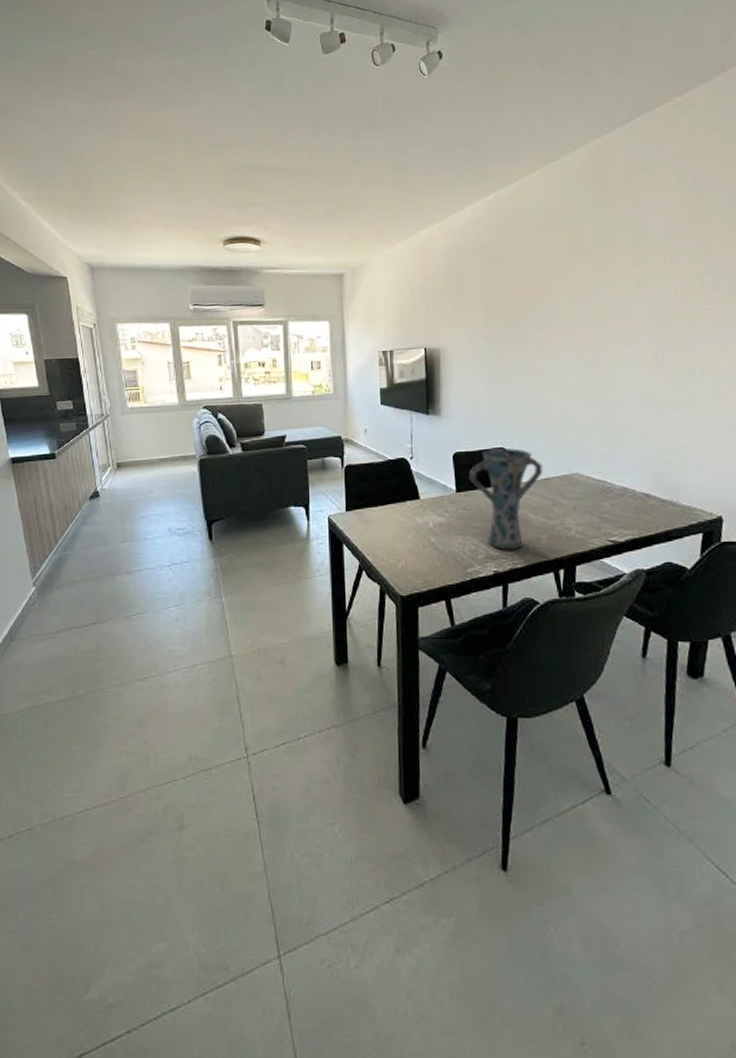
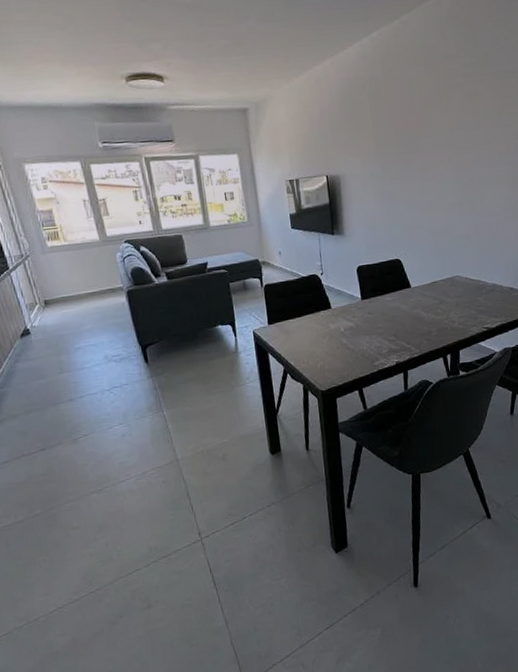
vase: present [469,448,543,550] -> none [371,259,431,344]

